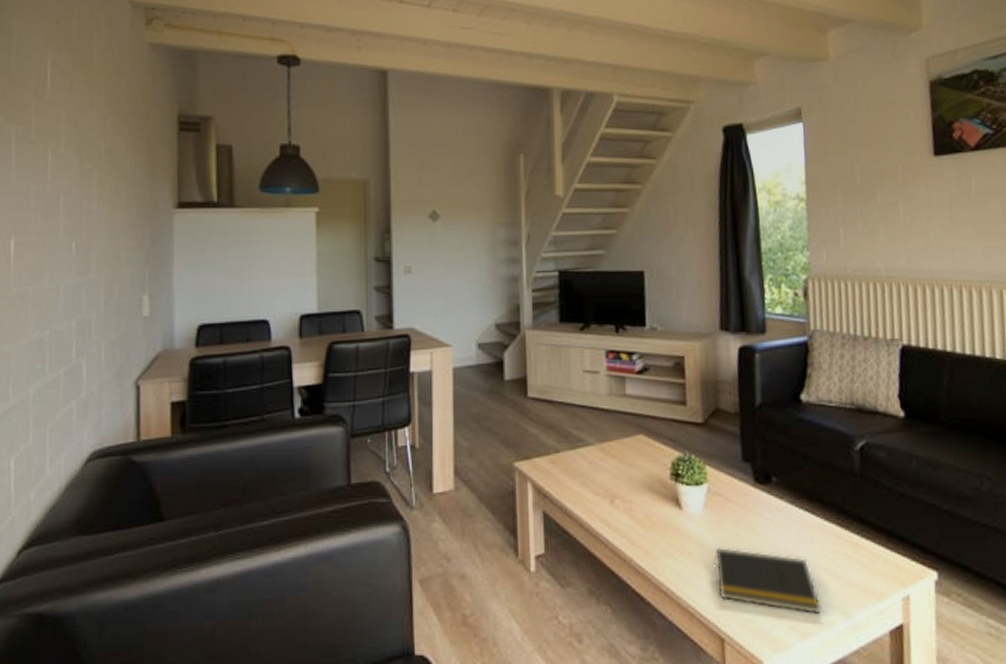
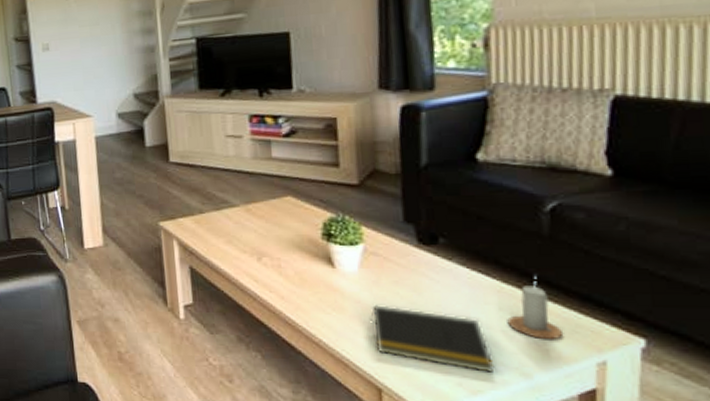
candle: none [830,513,874,576] -> present [507,276,562,339]

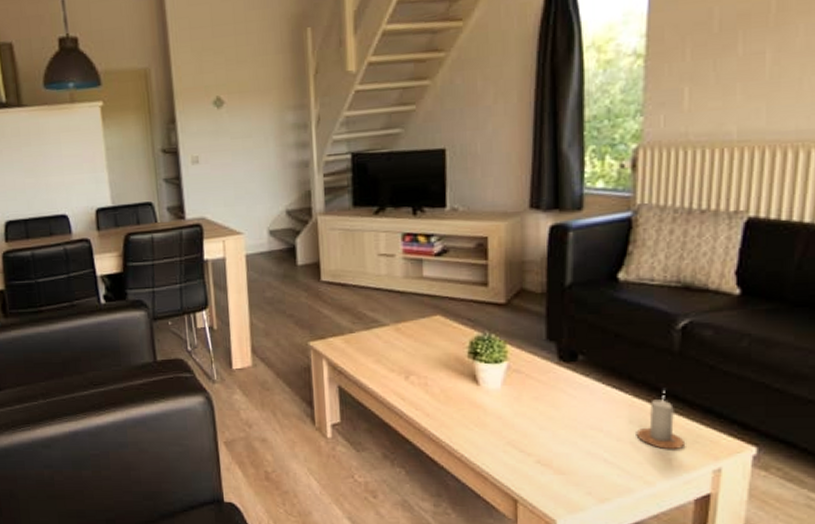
notepad: present [370,304,495,374] -> none [510,419,622,483]

